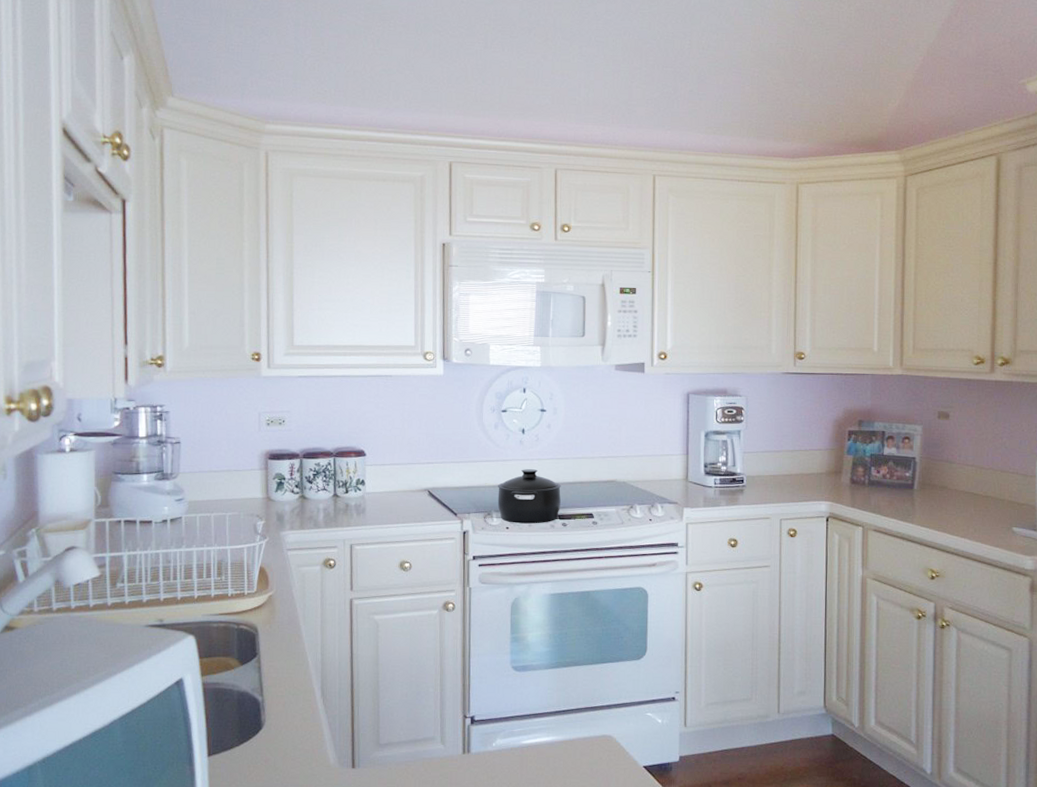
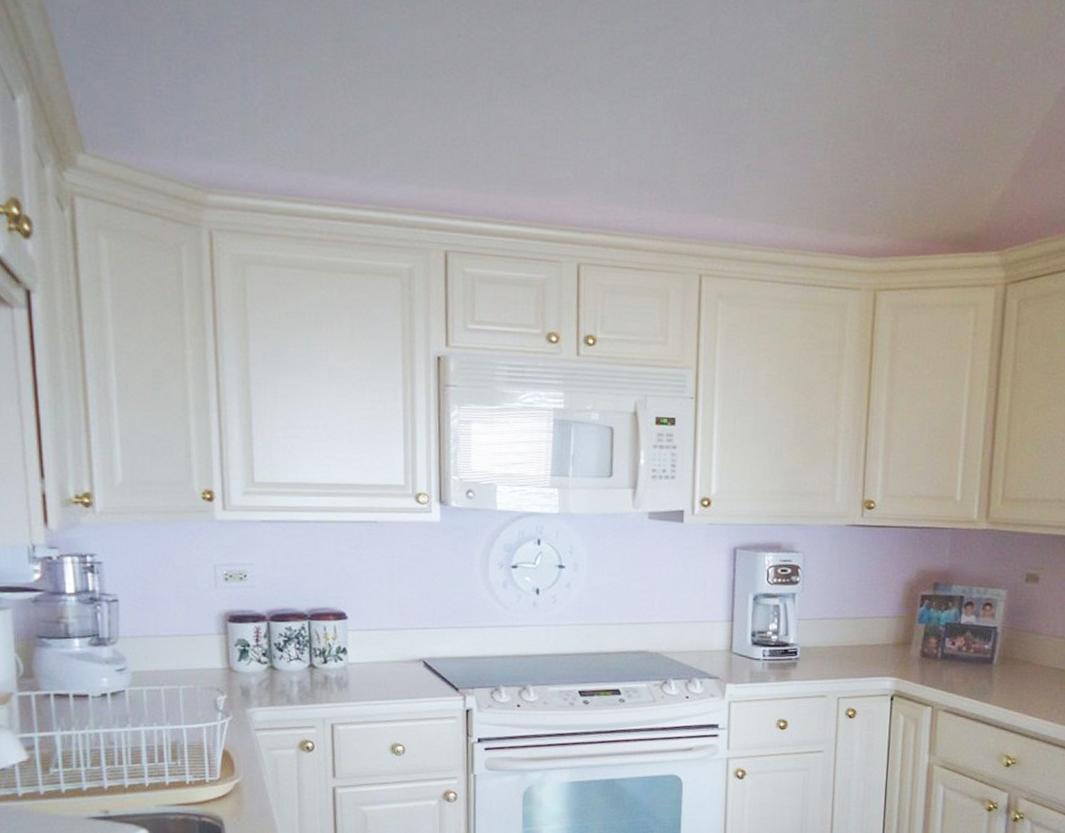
saucepan: present [497,469,561,524] -> none [506,636,583,701]

